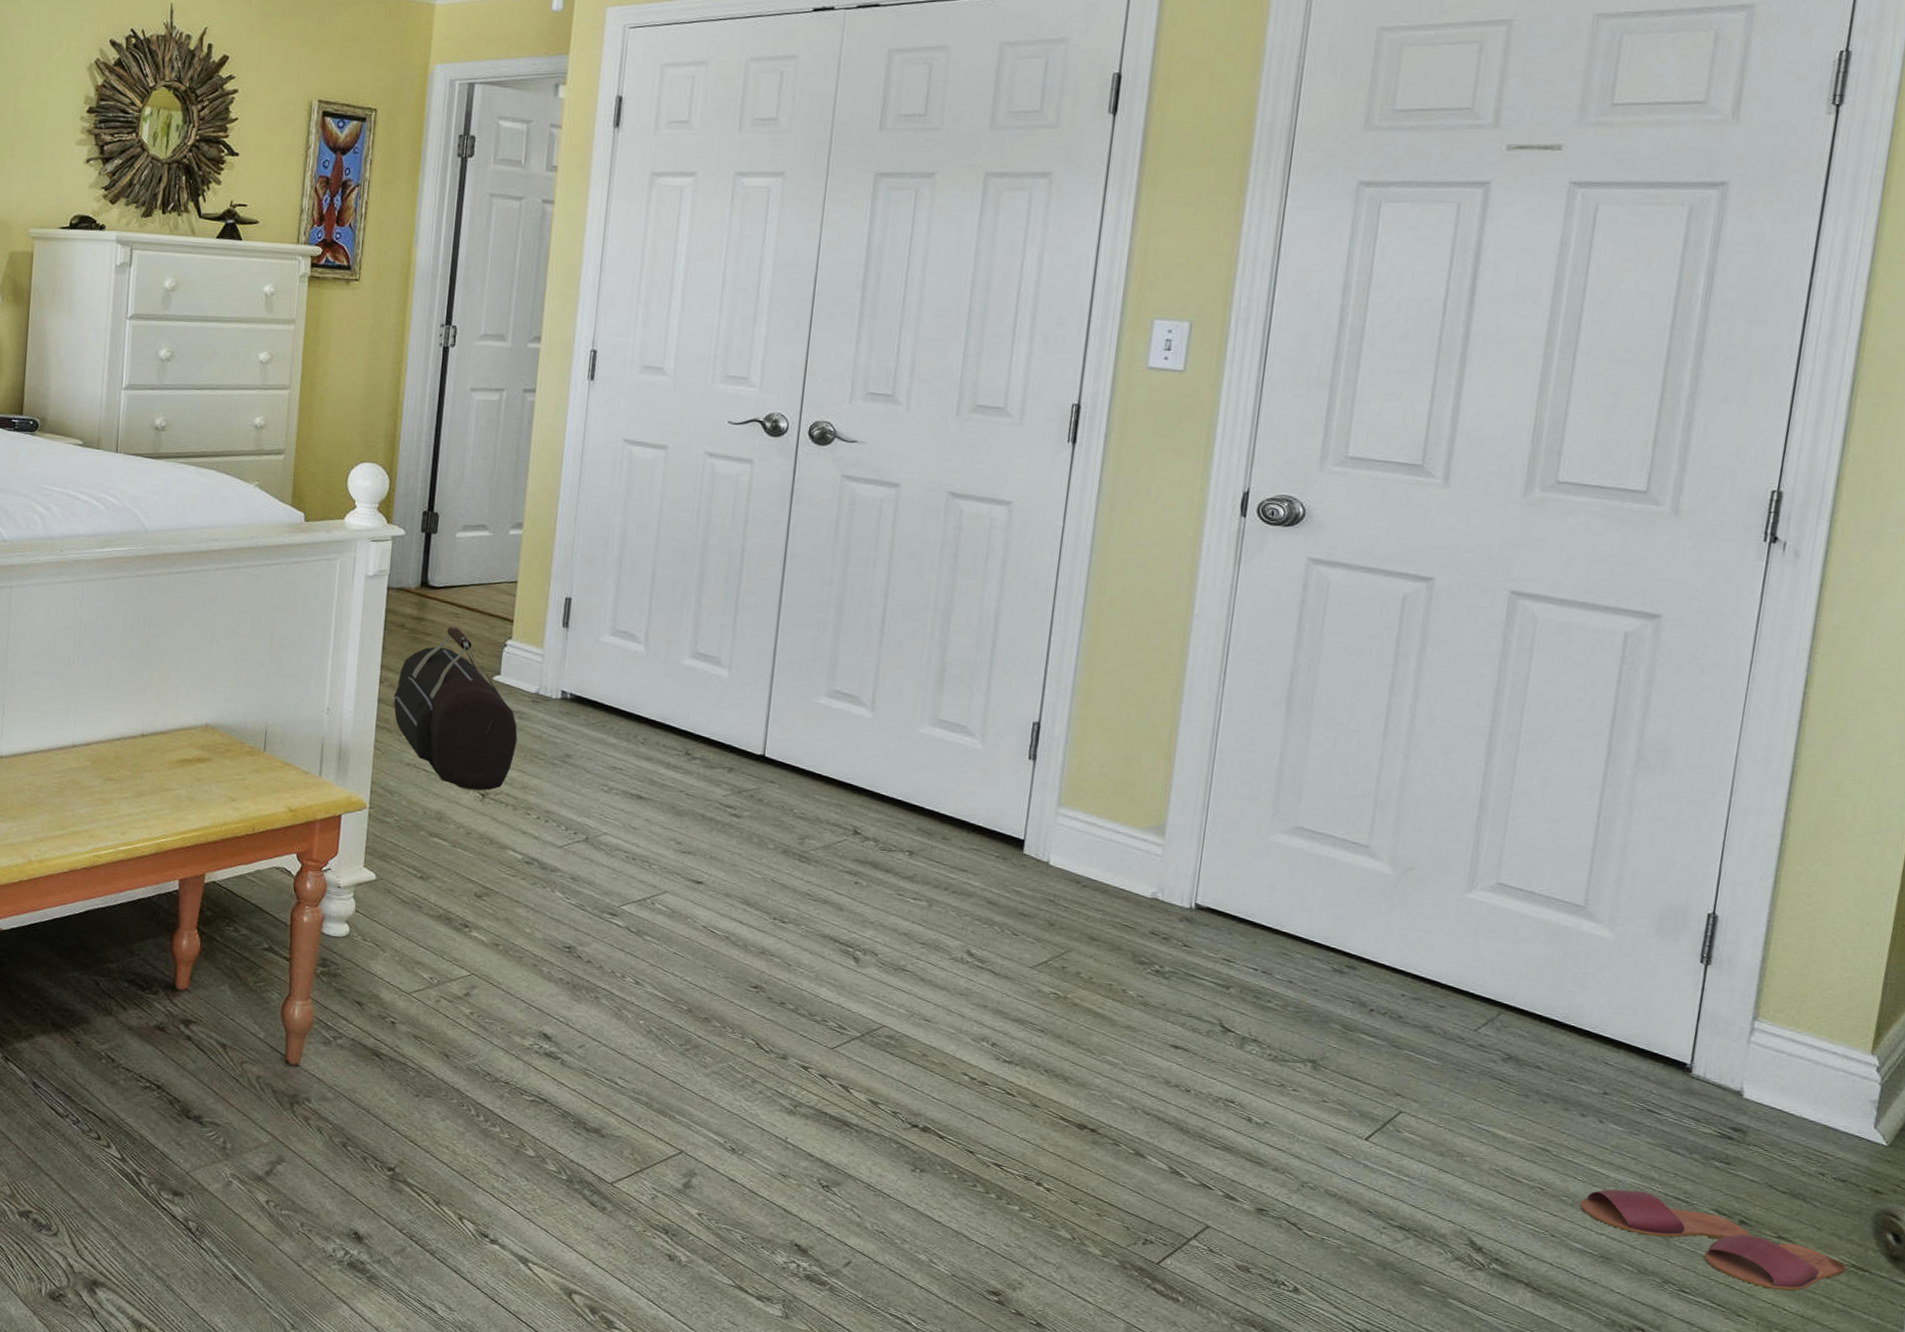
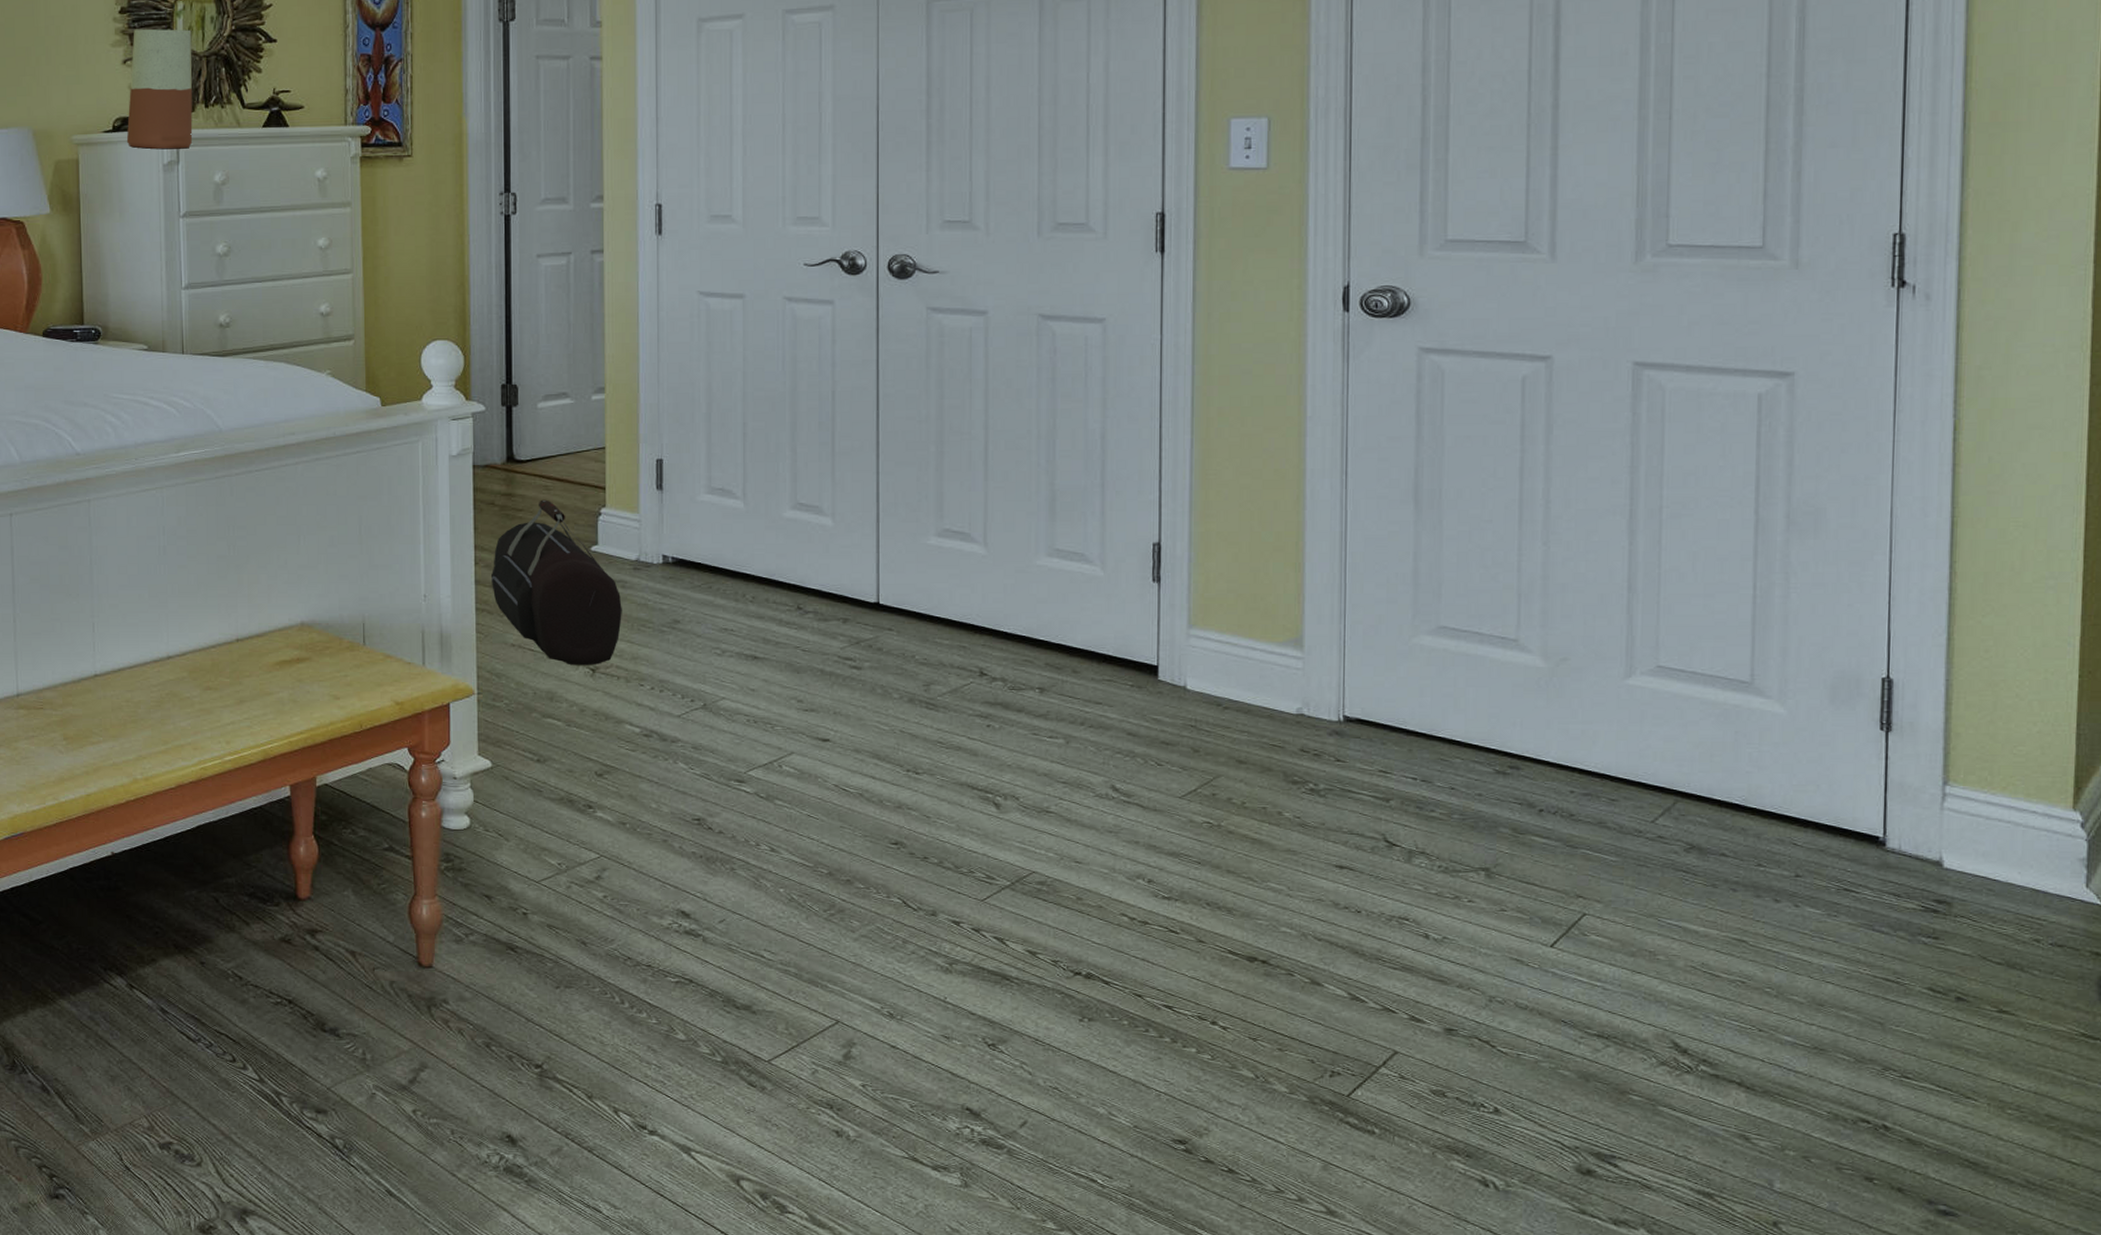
vase: none [82,129,157,252] -> present [126,29,193,149]
slippers: present [1579,1189,1846,1291] -> none [1784,975,2075,1067]

